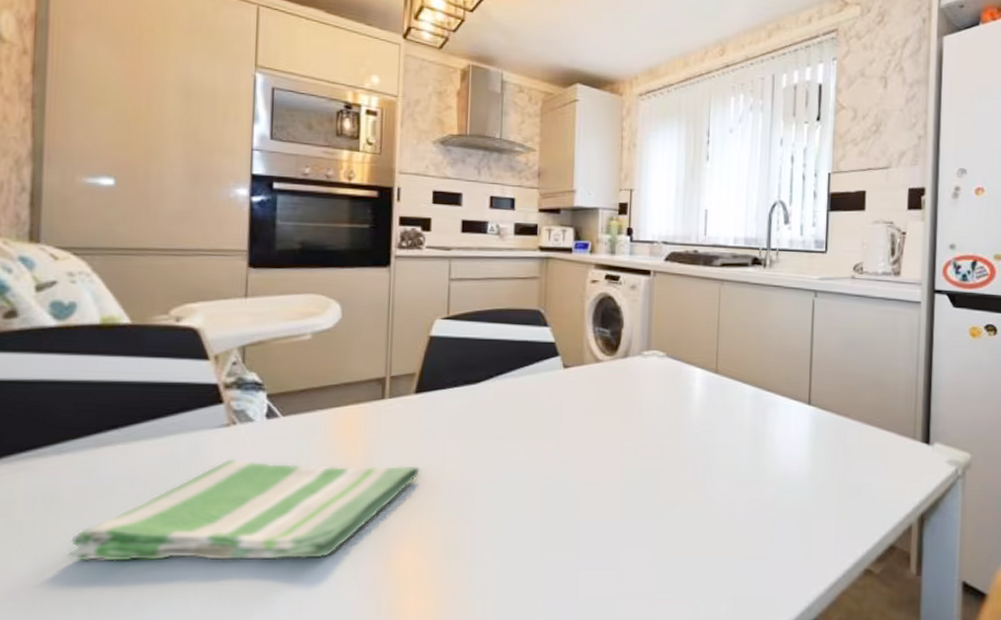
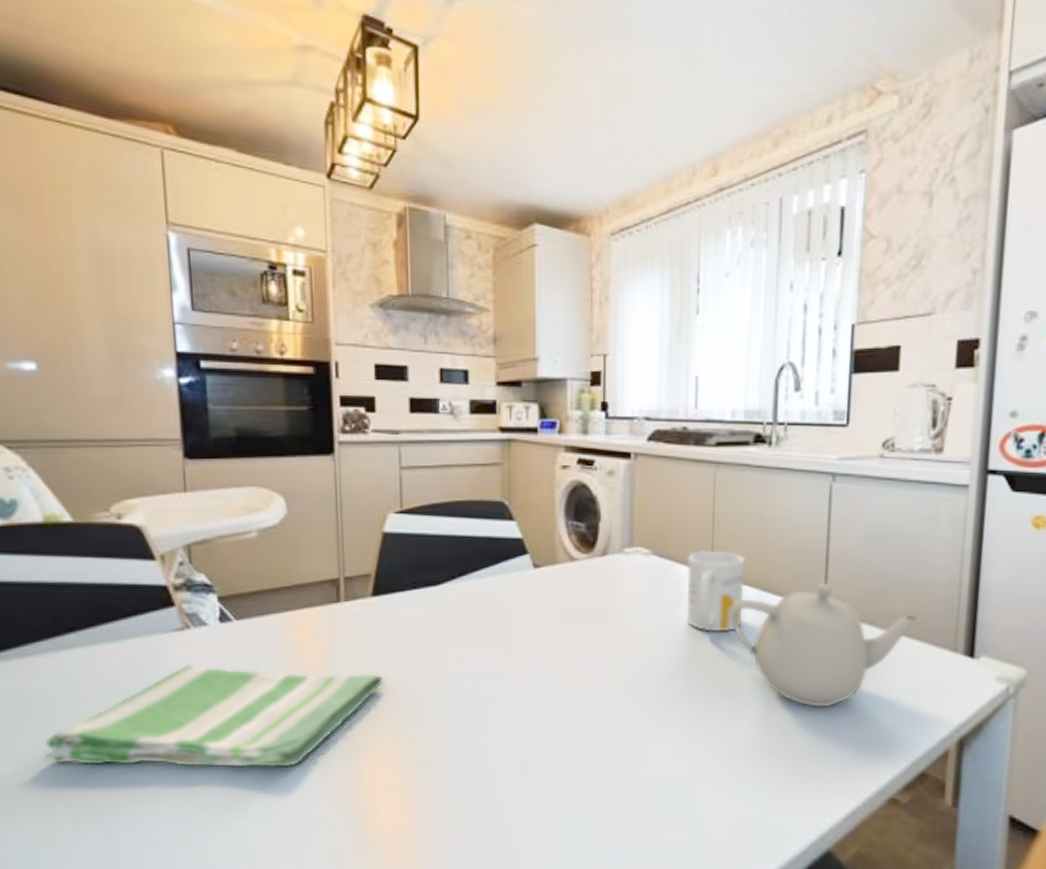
mug: none [694,353,744,424] -> present [686,550,745,632]
teapot: none [731,381,887,490] -> present [730,582,922,708]

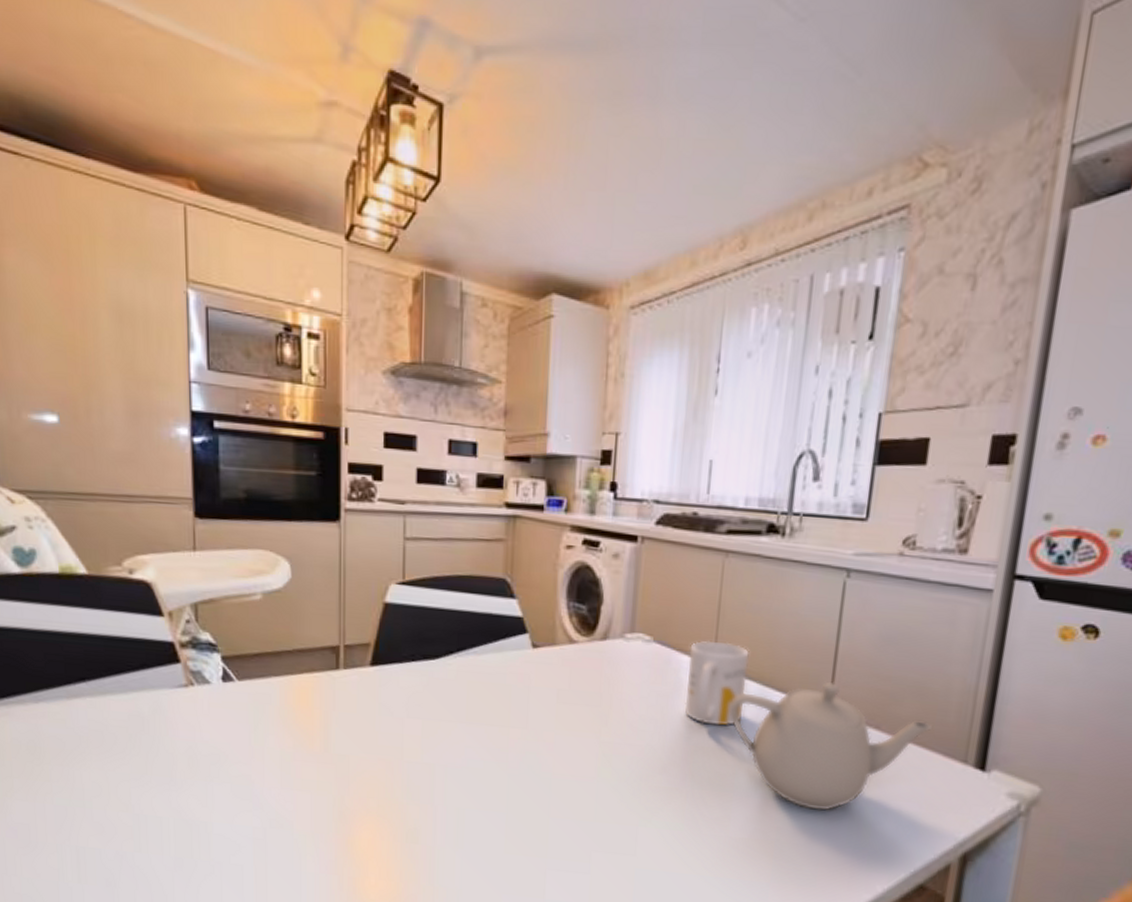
dish towel: present [45,663,384,768] -> none [54,719,378,829]

